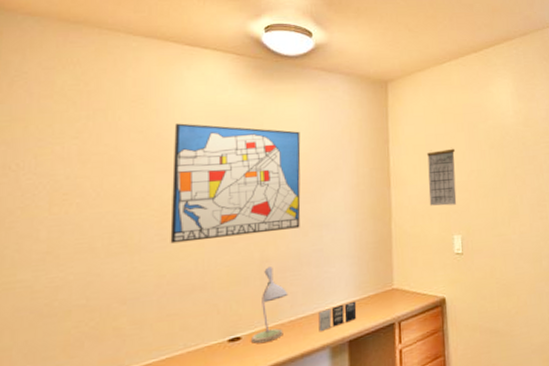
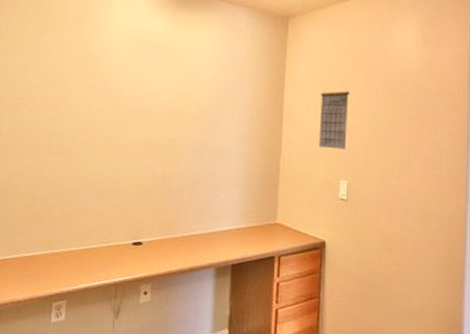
wall art: present [170,123,301,244] -> none [93,45,205,153]
desk lamp: present [251,266,289,344] -> none [150,184,184,252]
book: present [318,301,357,332] -> none [207,228,242,252]

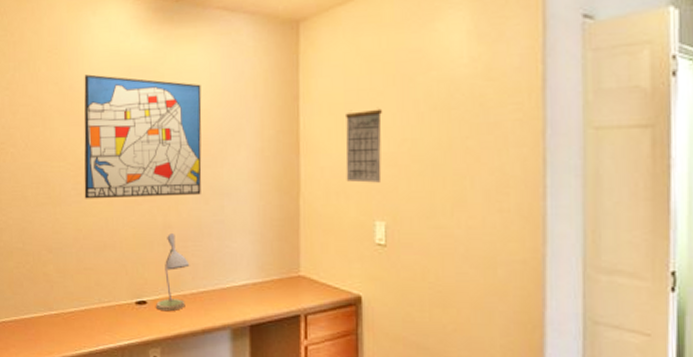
wall art: none [93,45,205,153] -> present [84,74,202,199]
desk lamp: none [150,184,184,252] -> present [156,233,190,312]

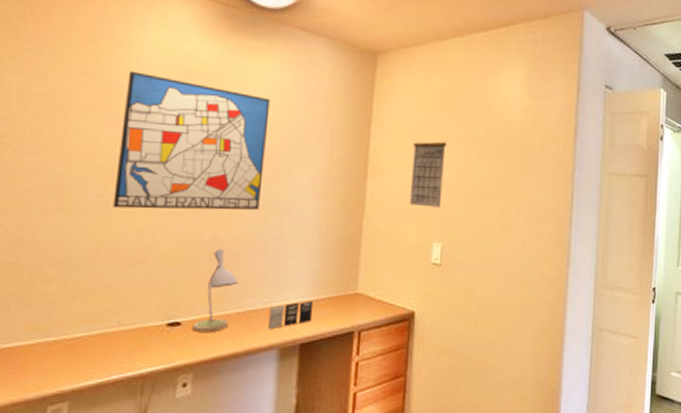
book: none [219,283,259,311] -> present [268,301,314,330]

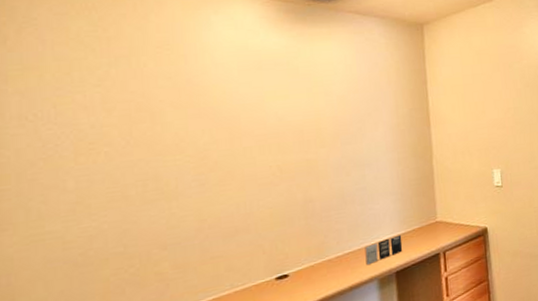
wall art: present [112,71,270,210] -> none [205,68,342,189]
desk lamp: present [192,249,239,333] -> none [299,206,334,280]
calendar: present [409,140,448,208] -> none [464,86,495,143]

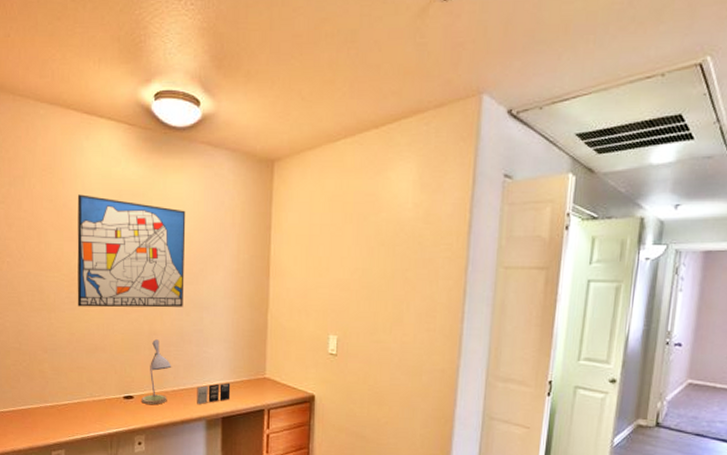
wall art: none [205,68,342,189] -> present [77,194,186,308]
desk lamp: none [299,206,334,280] -> present [142,339,172,405]

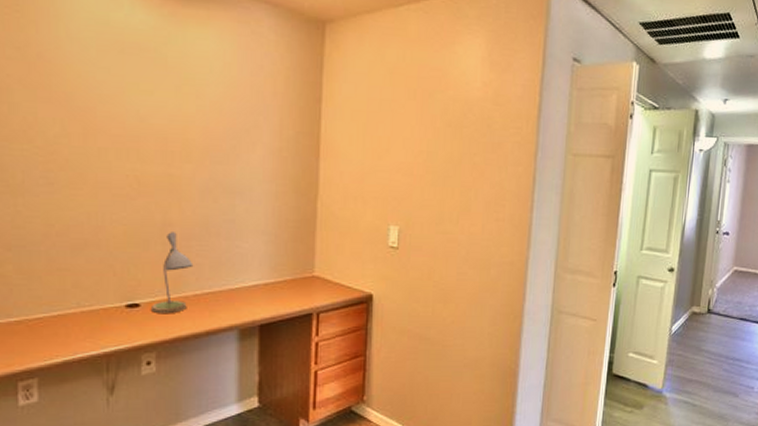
wall art: present [77,194,186,308] -> none [57,43,213,193]
book: present [197,383,231,405] -> none [227,283,271,312]

